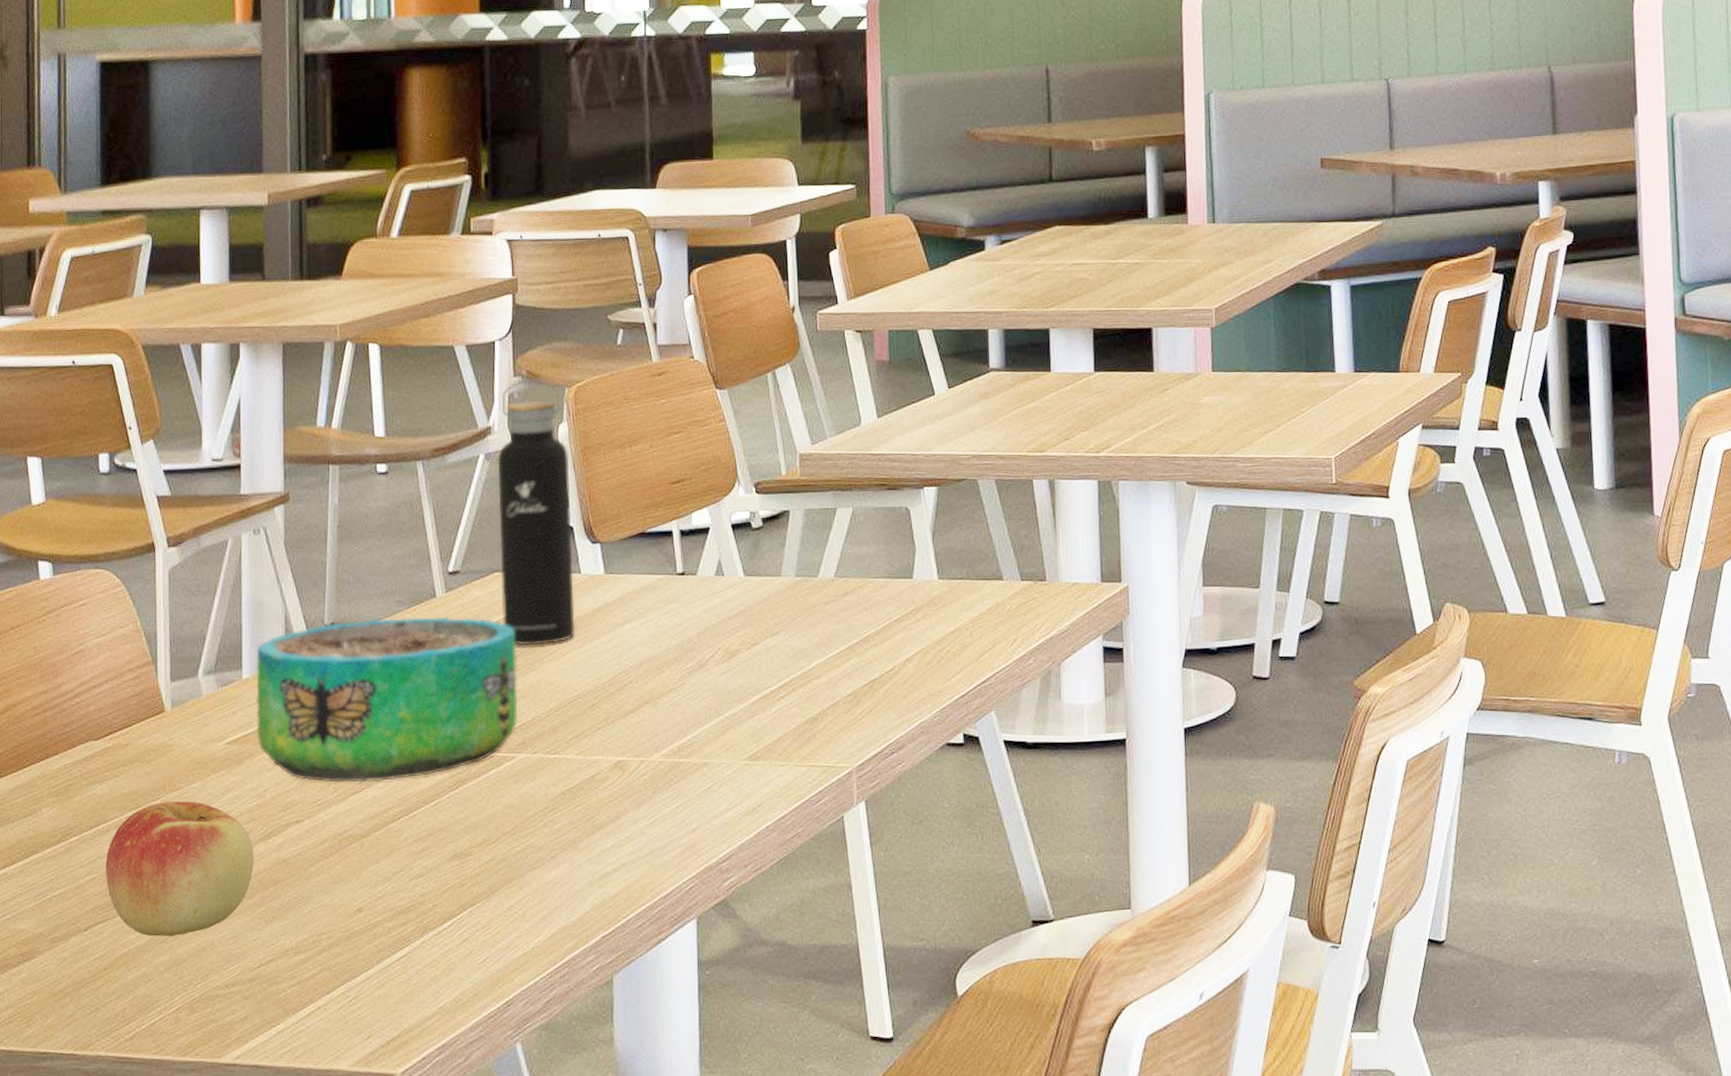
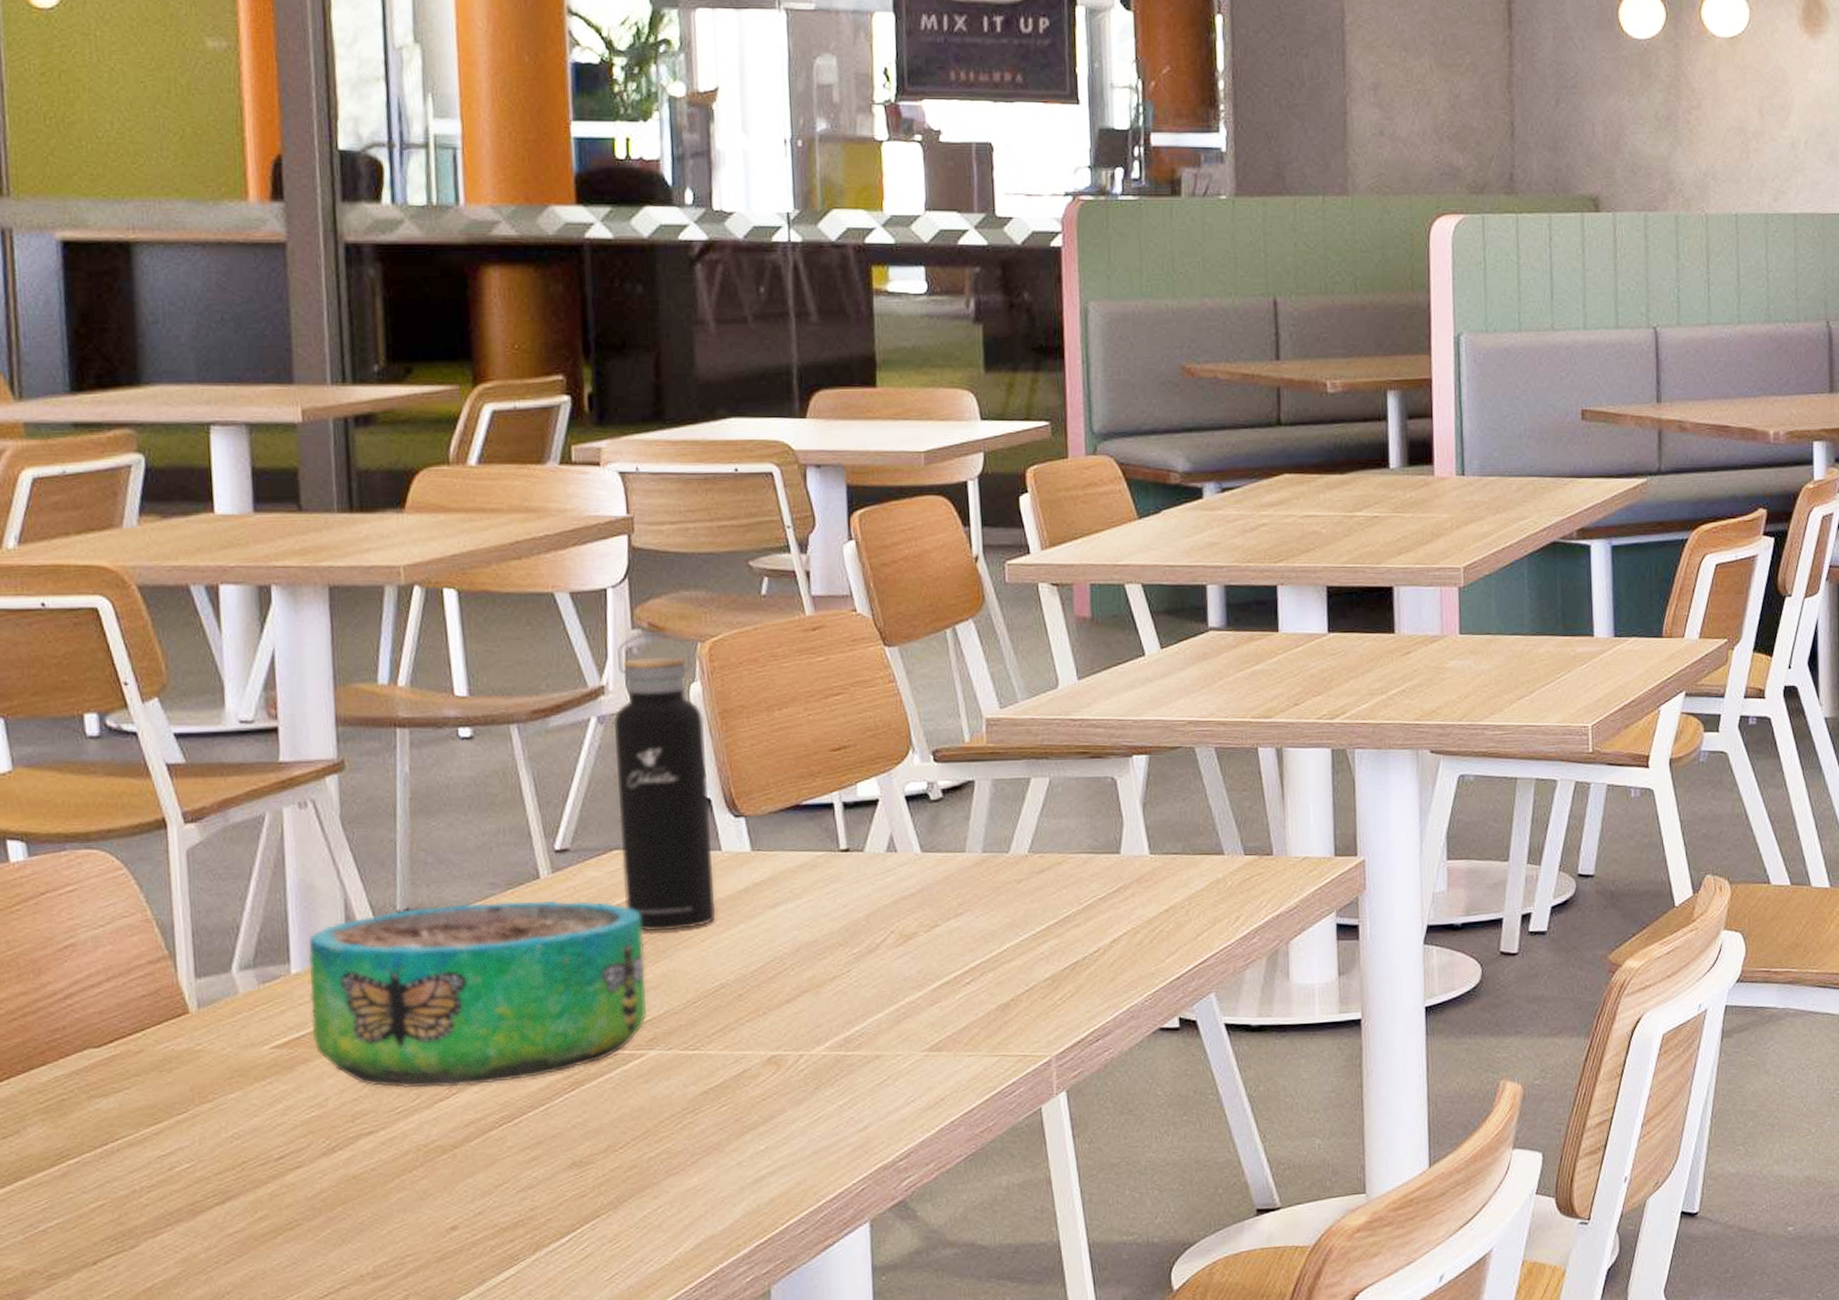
apple: present [106,801,254,937] -> none [117,1113,315,1268]

